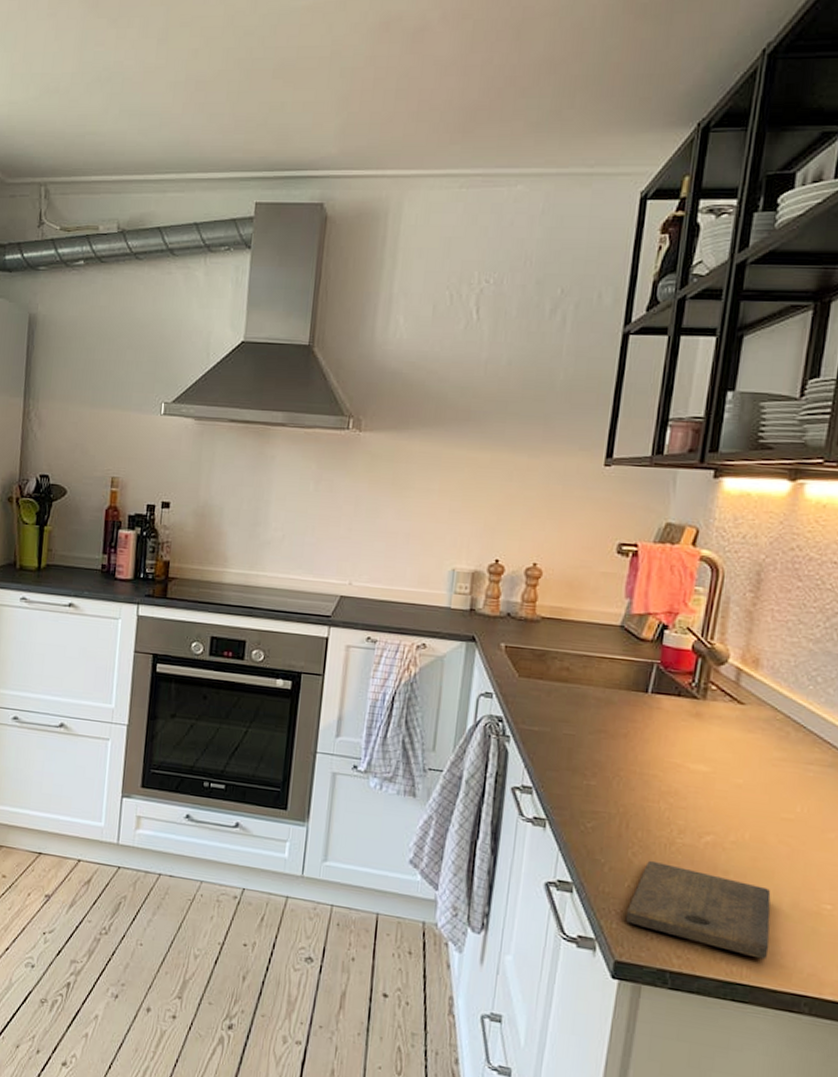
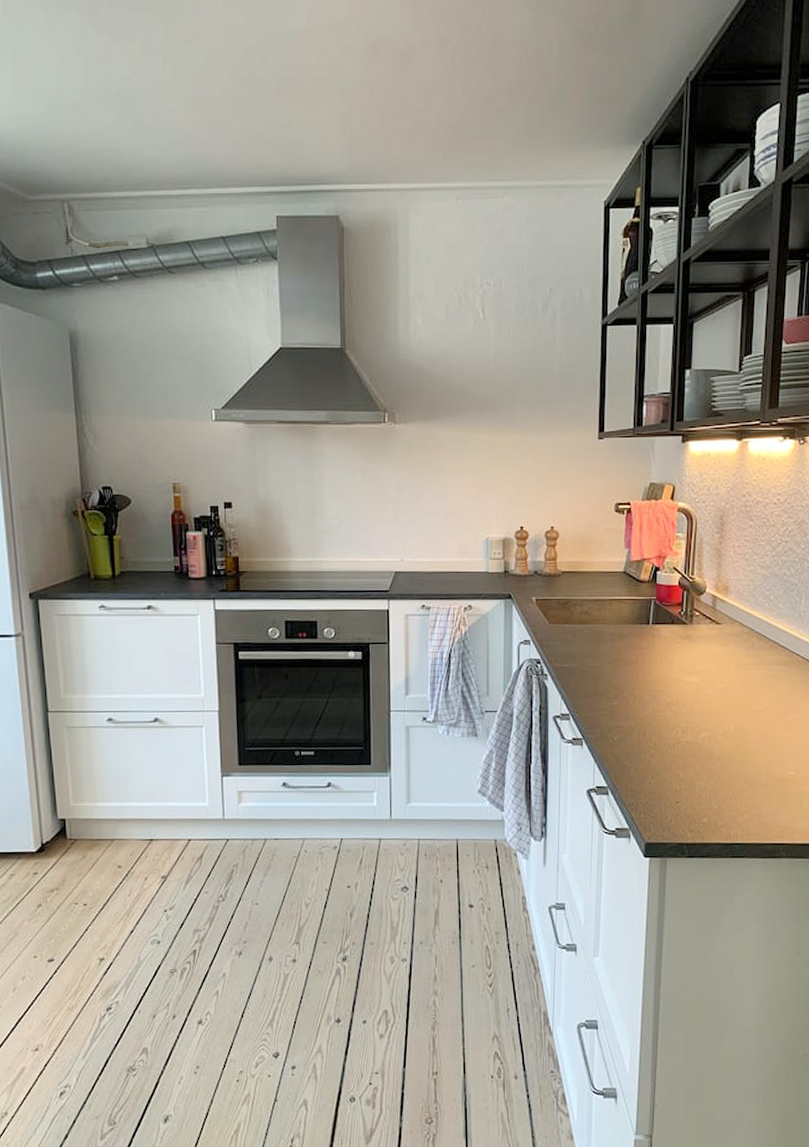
cutting board: present [625,860,771,960] -> none [650,758,755,822]

